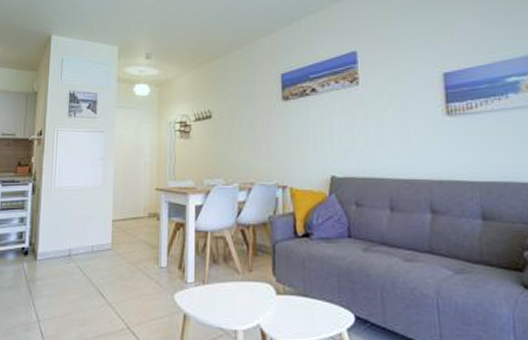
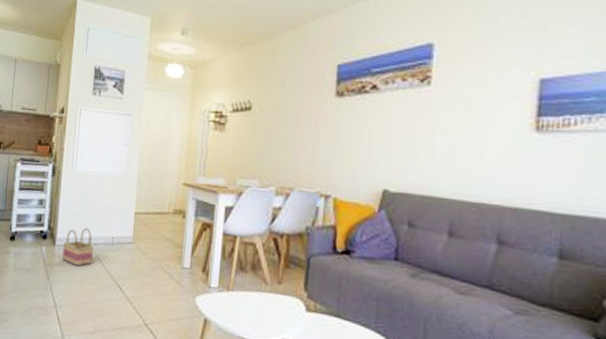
basket: none [44,240,75,279] -> present [62,228,94,268]

